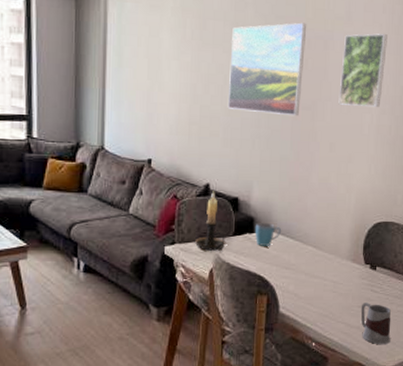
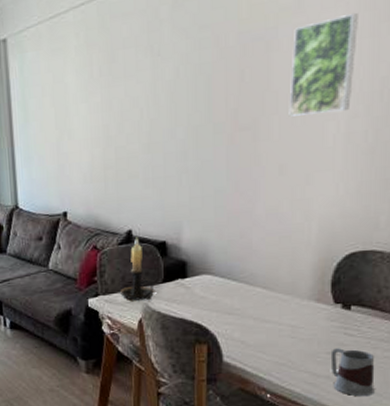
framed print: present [227,22,307,116] -> none [146,25,241,146]
mug: present [255,222,282,246] -> none [189,264,221,292]

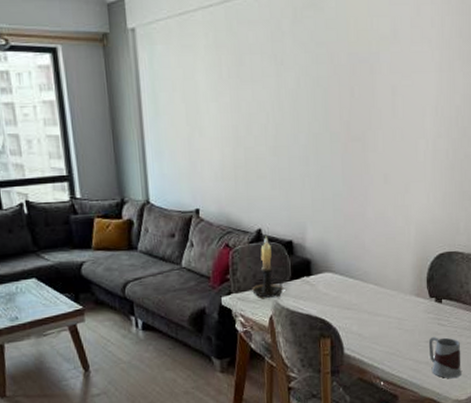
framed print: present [289,13,358,117] -> none [390,50,438,132]

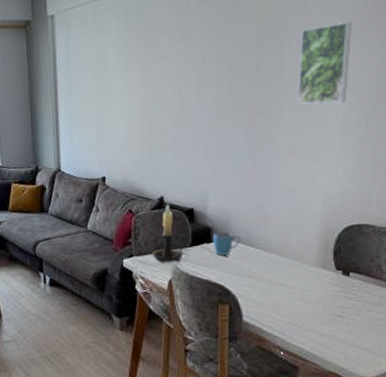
mug: none [313,263,341,289] -> present [214,231,241,256]
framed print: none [390,50,438,132] -> present [297,22,352,104]
mug: present [428,337,462,379] -> none [333,310,370,355]

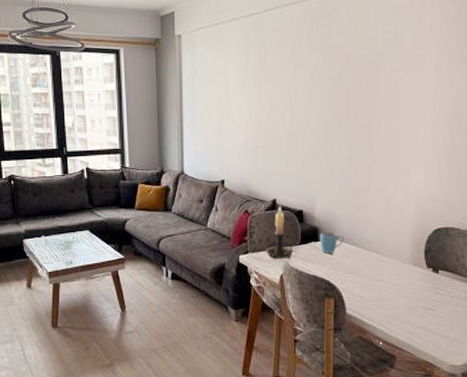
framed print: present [297,22,352,104] -> none [392,53,437,121]

